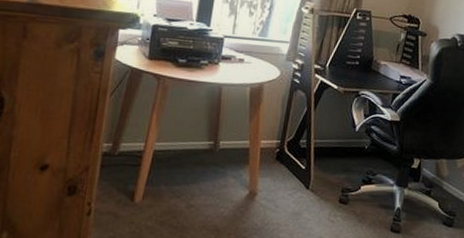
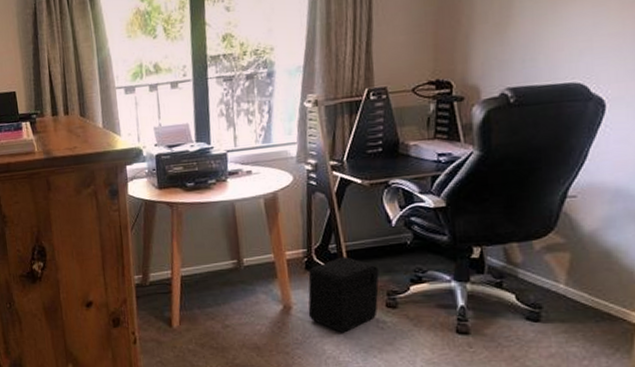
air purifier: none [271,152,339,223] -> present [308,256,379,333]

